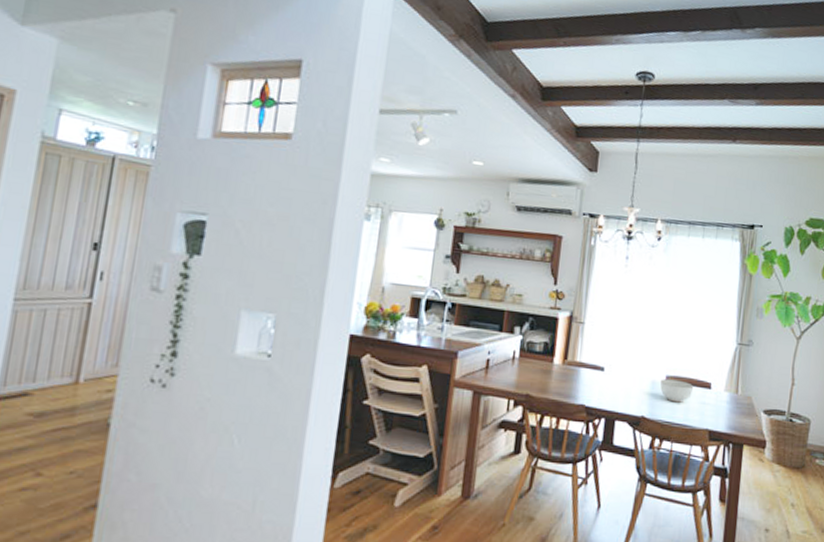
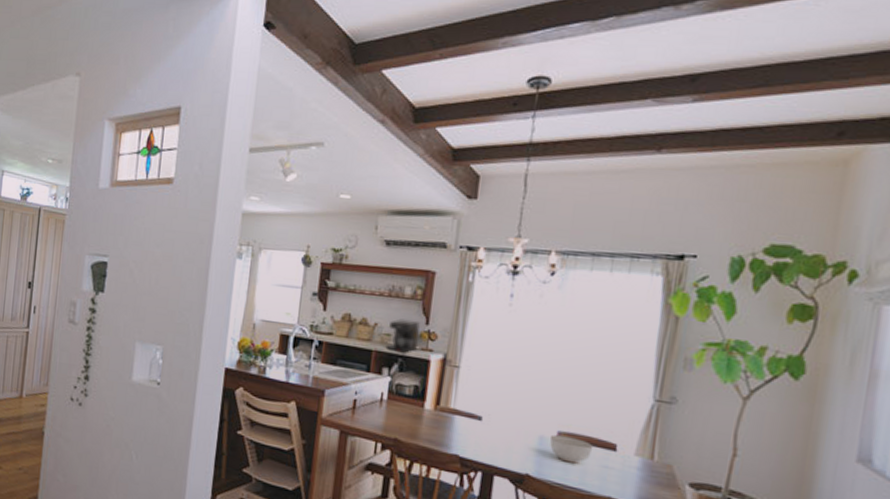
coffee maker: none [518,279,549,313] -> present [387,318,420,355]

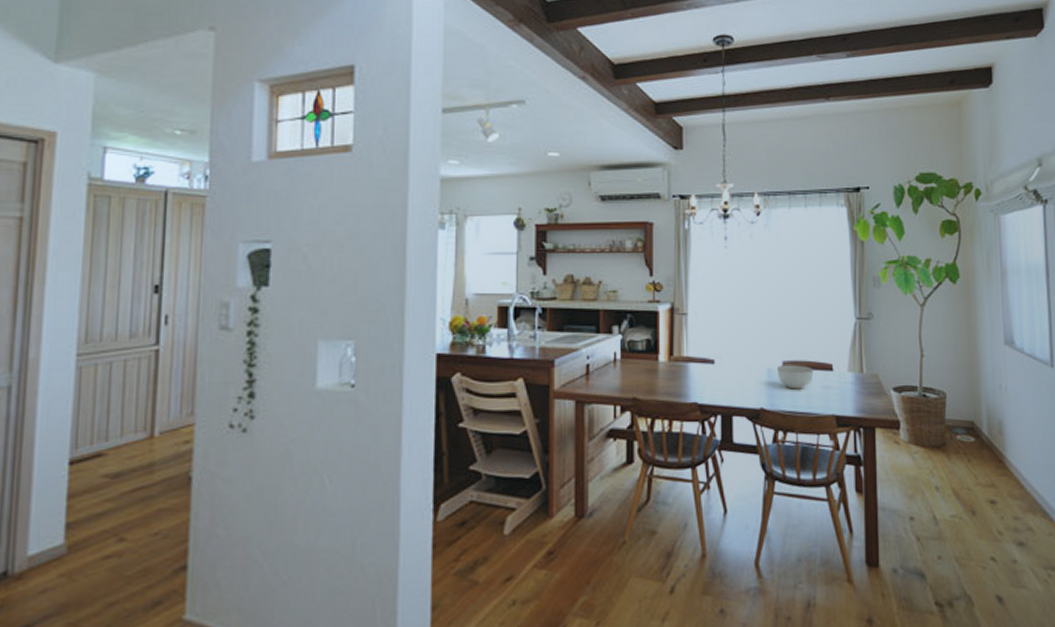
coffee maker: present [387,318,420,355] -> none [614,273,646,309]

